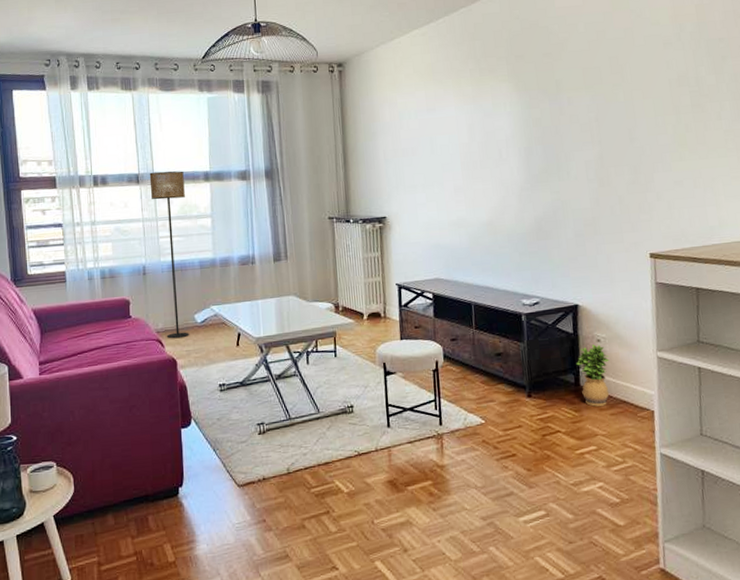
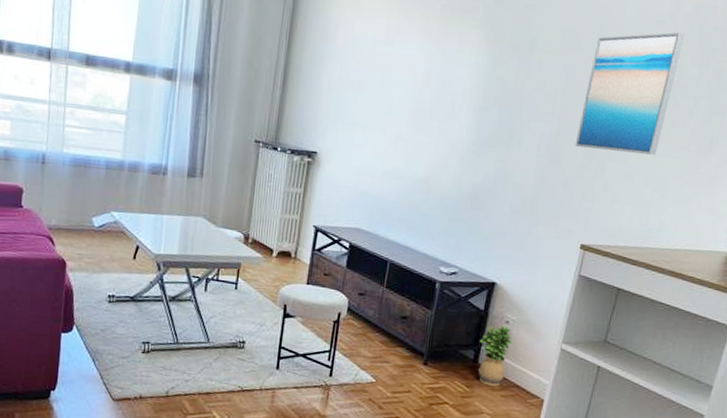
floor lamp: present [149,171,189,339] -> none [58,49,103,240]
wall art: none [616,48,698,166] -> present [575,32,685,155]

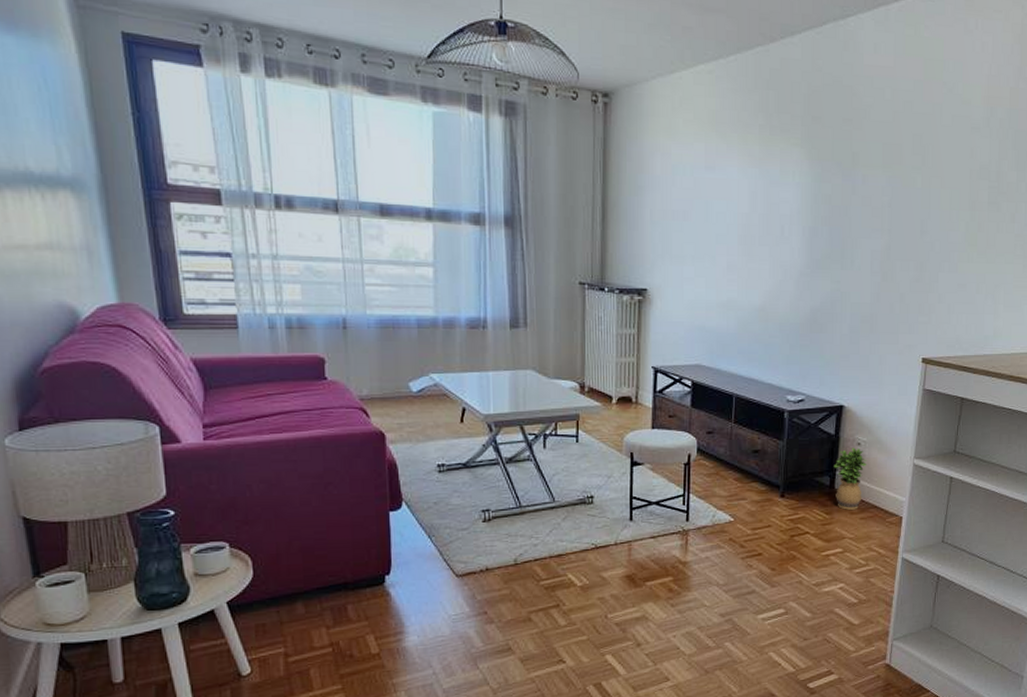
wall art: present [575,32,685,155] -> none [906,137,1000,262]

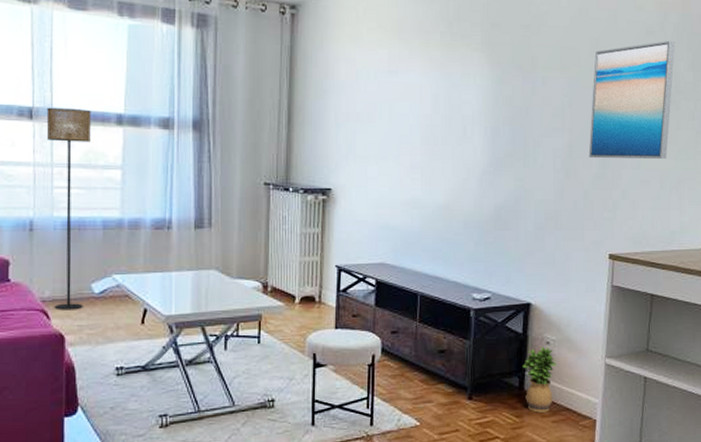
floor lamp: none [352,200,402,409] -> present [46,107,91,311]
wall art: none [906,137,1000,262] -> present [588,40,675,159]

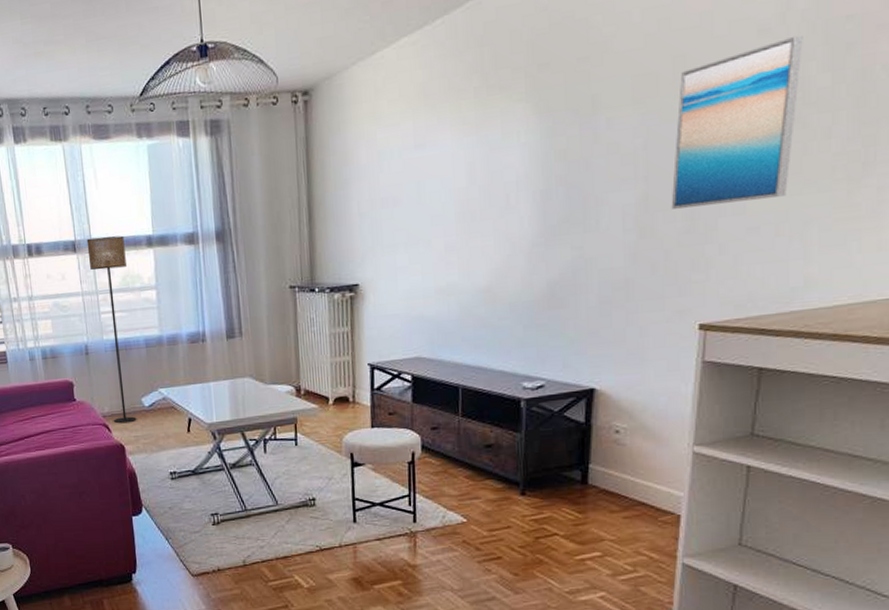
potted plant: present [522,347,556,413] -> none [585,436,628,508]

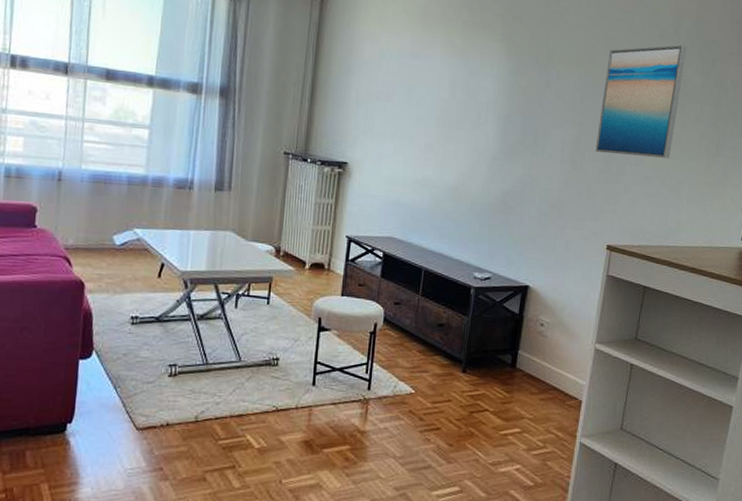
floor lamp: present [86,235,137,424] -> none [76,64,124,260]

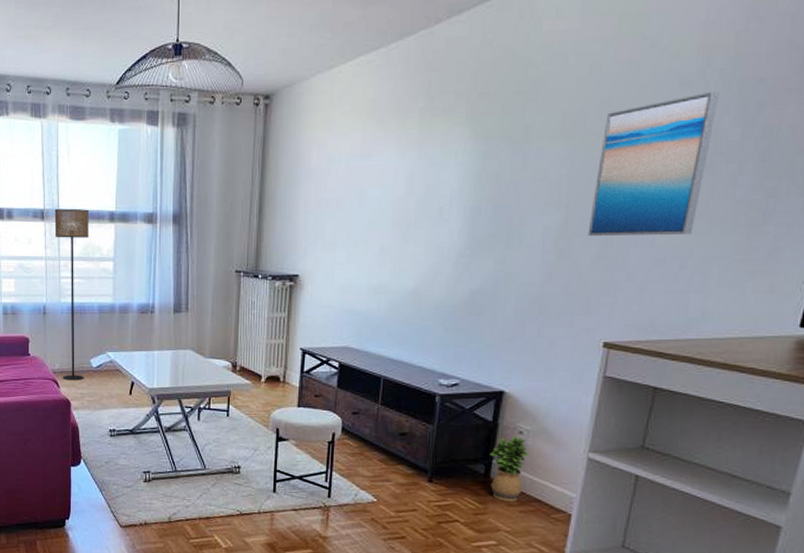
floor lamp: none [76,64,124,260] -> present [54,208,89,381]
potted plant: none [516,328,549,390] -> present [490,436,529,502]

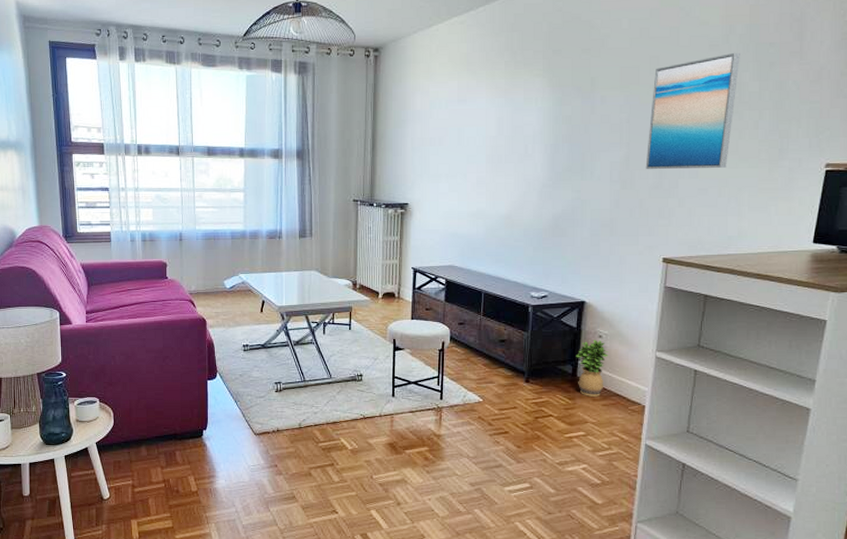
floor lamp: present [54,208,89,381] -> none [189,145,221,301]

